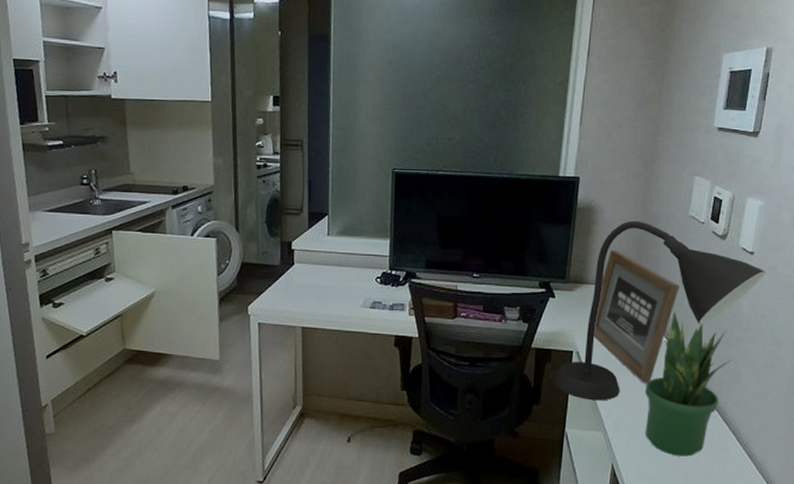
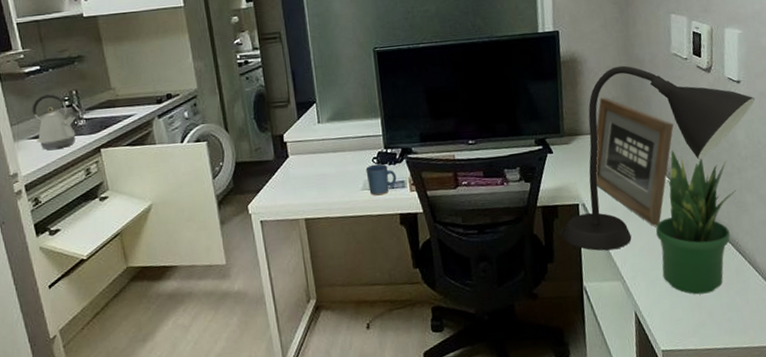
kettle: none [50,170,92,226] -> present [32,94,76,151]
mug: none [368,283,397,315] -> present [365,163,397,196]

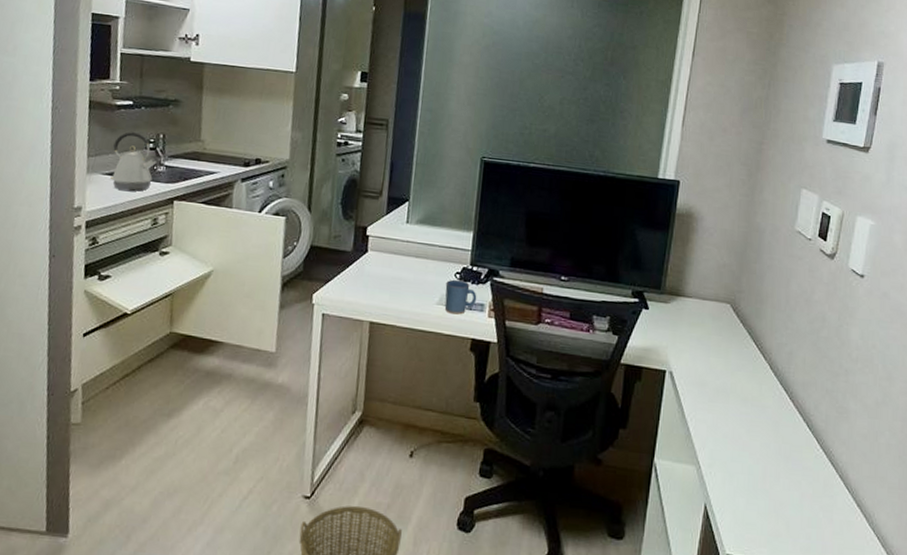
desk lamp: present [559,65,755,251] -> none [639,231,876,430]
picture frame: present [596,97,674,226] -> none [689,261,784,414]
planter: present [655,150,737,295] -> none [742,334,840,502]

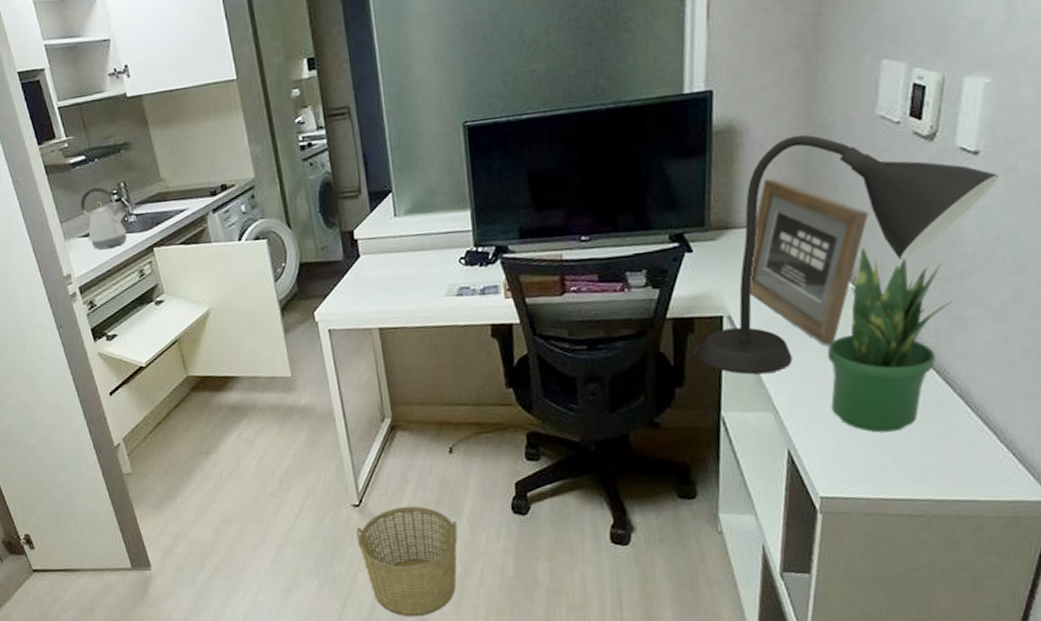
mug: present [444,279,477,315] -> none [451,265,489,303]
desk lamp: none [639,231,876,430] -> present [694,134,998,375]
picture frame: none [689,261,784,414] -> present [749,178,868,346]
planter: none [742,334,840,502] -> present [827,248,953,433]

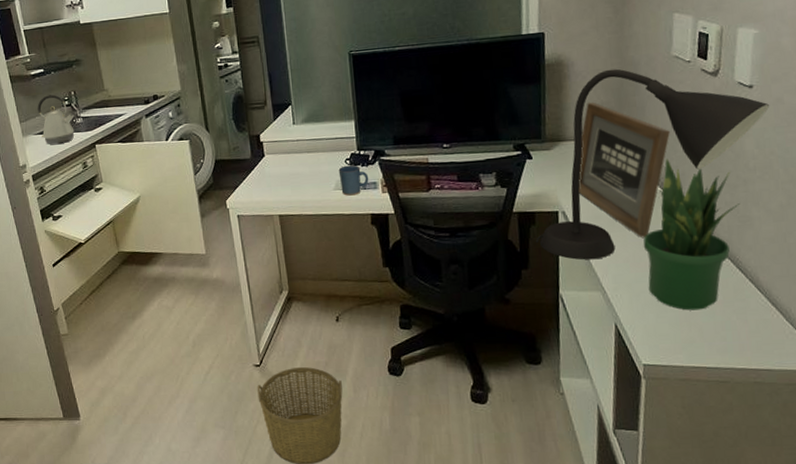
mug: none [451,265,489,303] -> present [338,165,369,196]

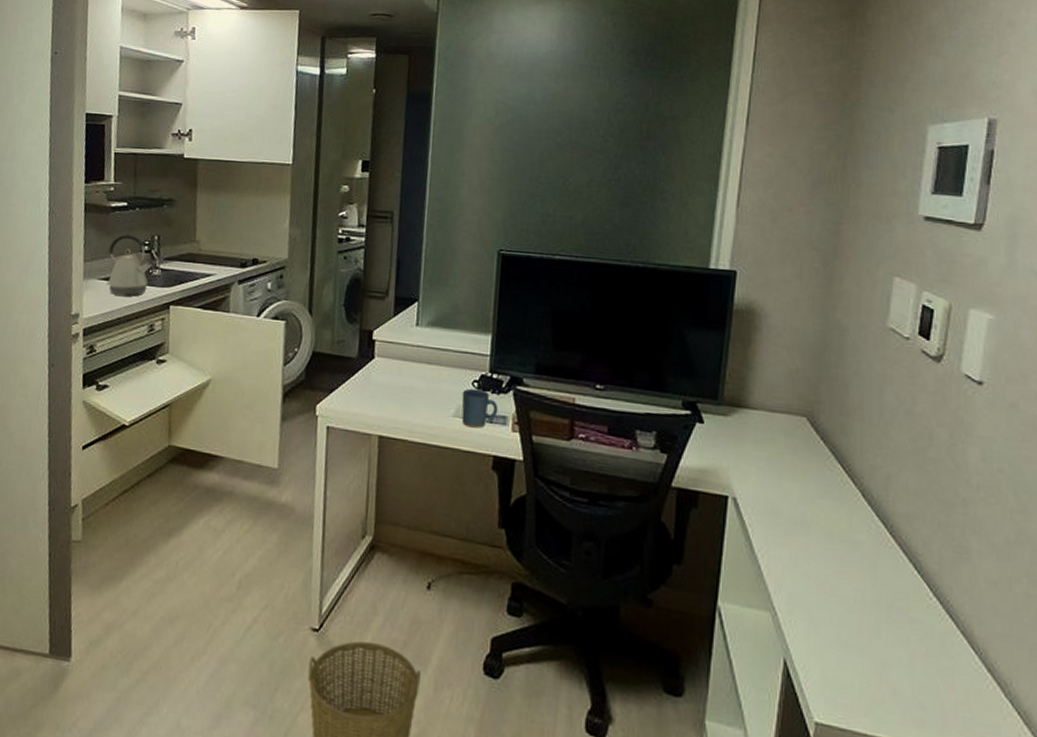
desk lamp: present [536,69,769,261] -> none [696,329,1001,569]
picture frame: present [578,102,670,238] -> none [756,365,877,550]
planter: present [643,159,741,311] -> none [830,454,957,661]

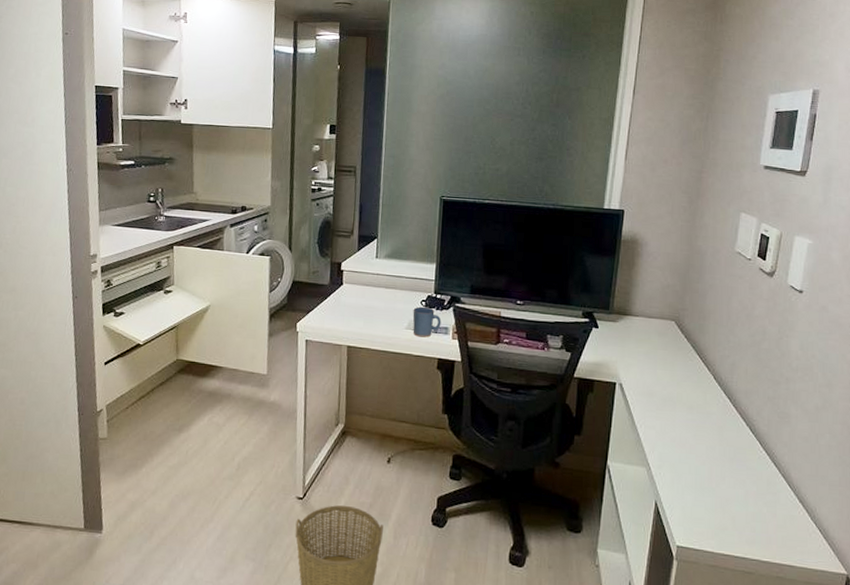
kettle: present [106,234,152,297] -> none [119,188,158,240]

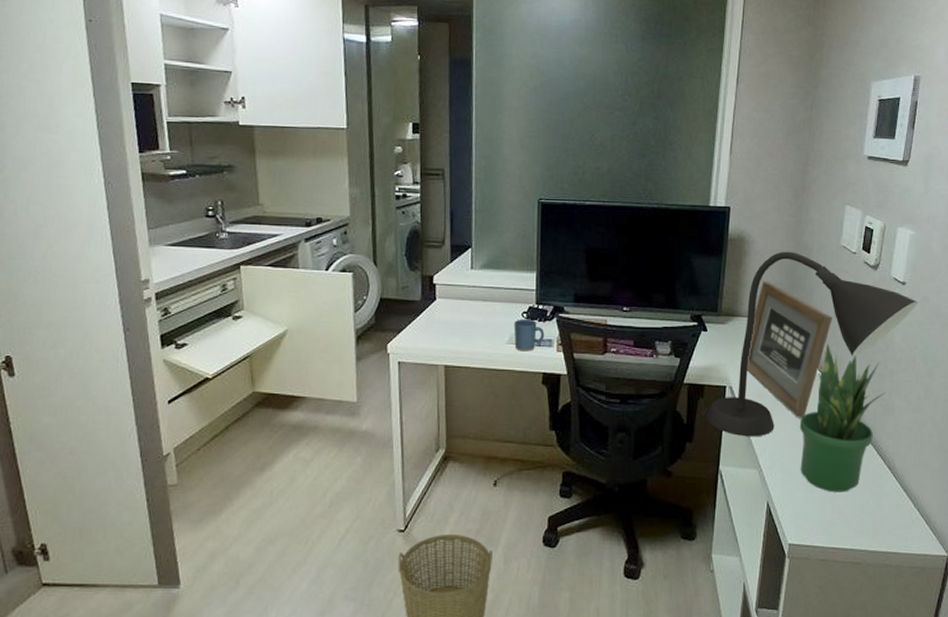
desk lamp: none [592,254,815,435] -> present [703,251,917,437]
picture frame: none [637,282,726,420] -> present [747,281,832,418]
planter: none [690,347,781,498] -> present [799,344,886,492]

